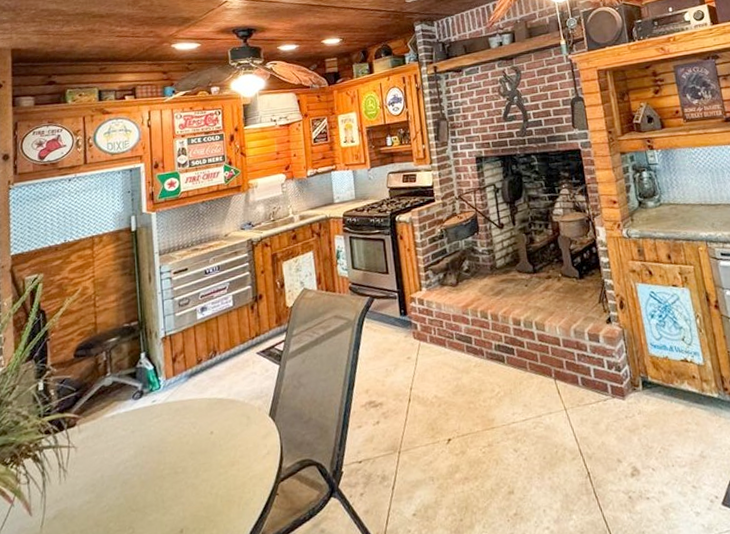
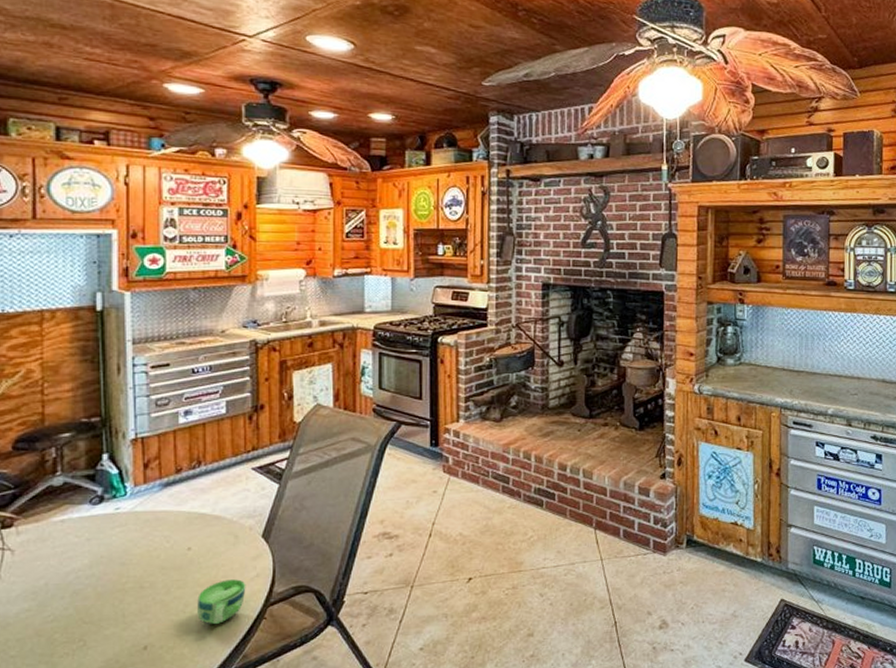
cup: none [221,458,260,504] -> present [197,579,246,624]

